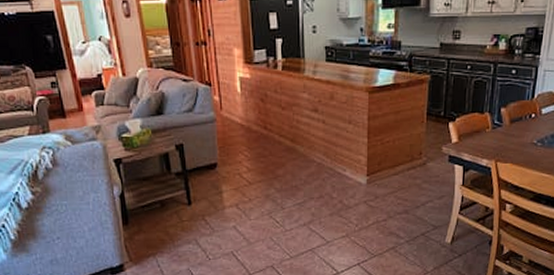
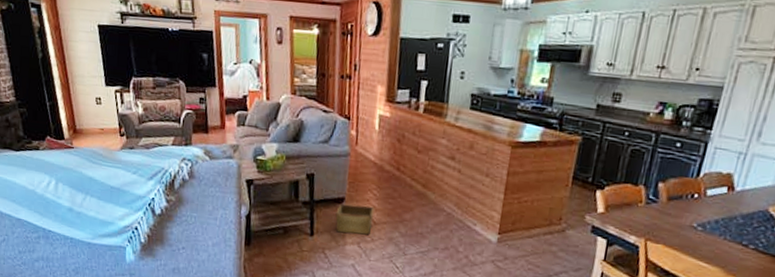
hamper: none [210,167,248,198] -> present [335,204,375,235]

